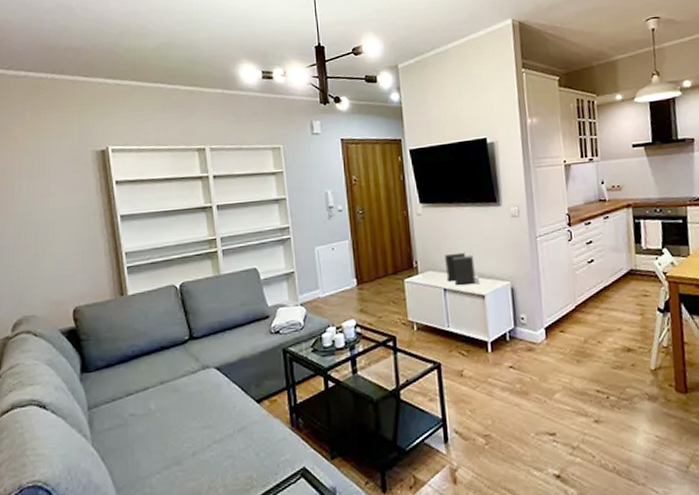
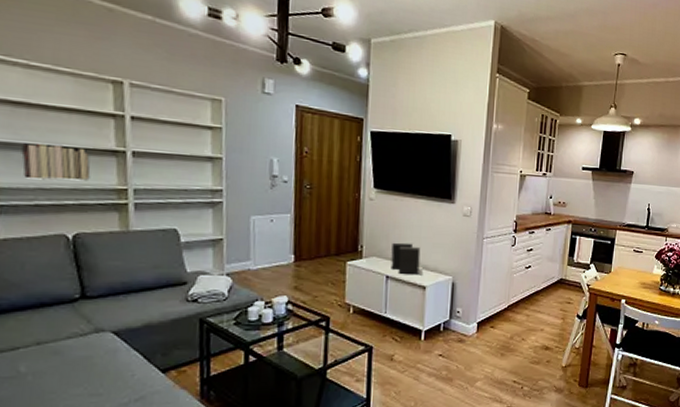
books: none [139,209,188,242] -> present [22,143,91,181]

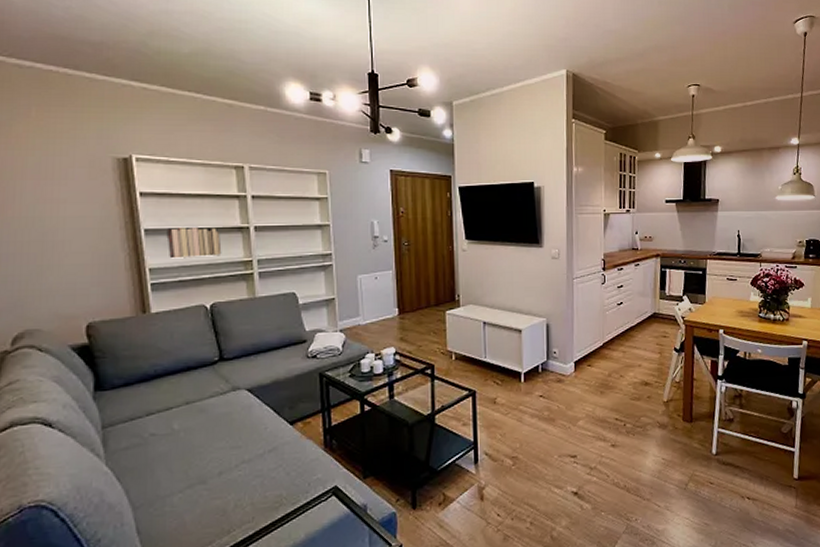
video game console: present [391,242,422,276] -> none [486,289,517,320]

